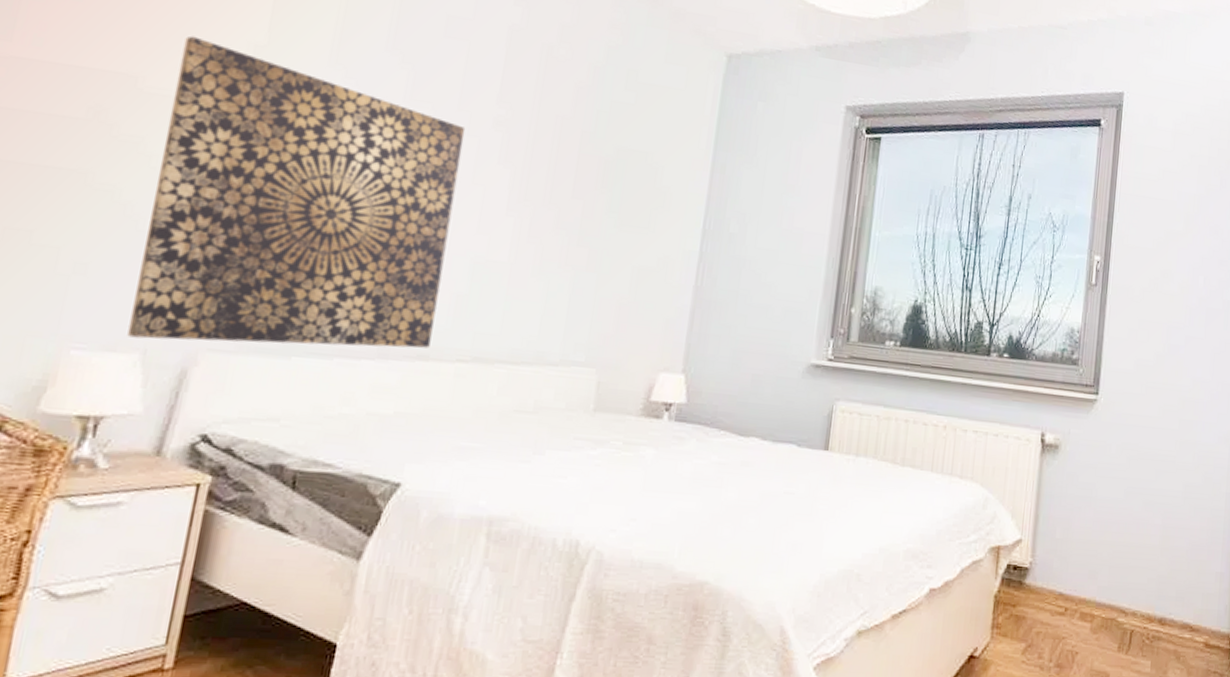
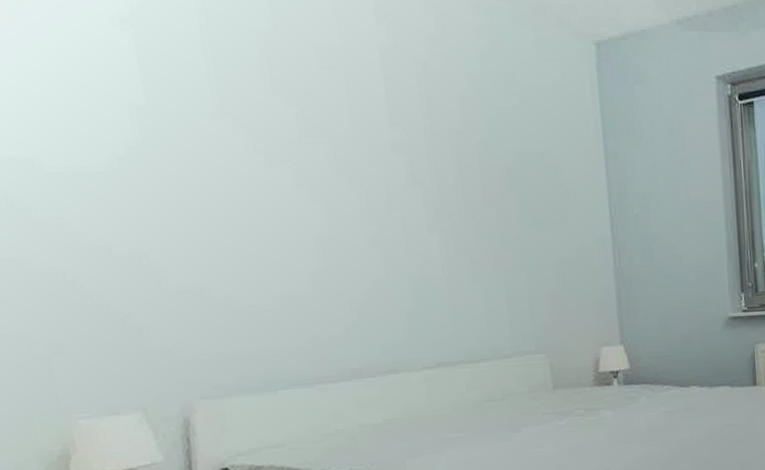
wall art: present [127,36,466,348] -> none [64,108,396,400]

